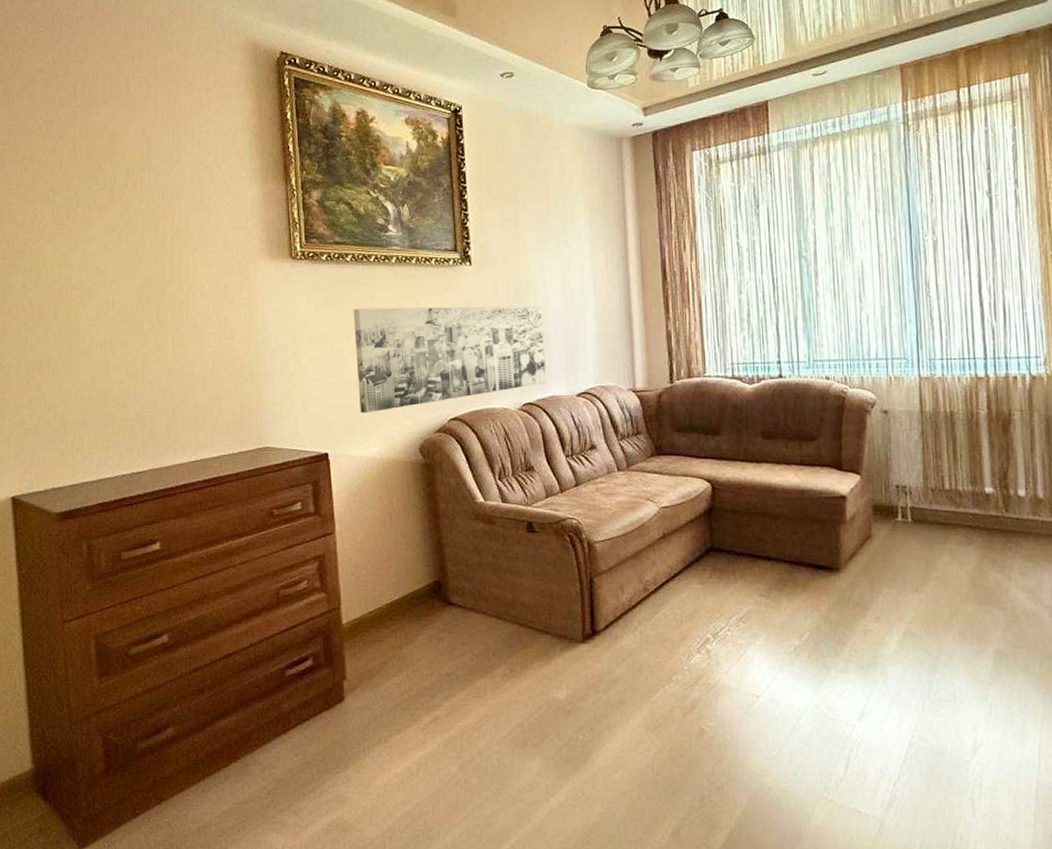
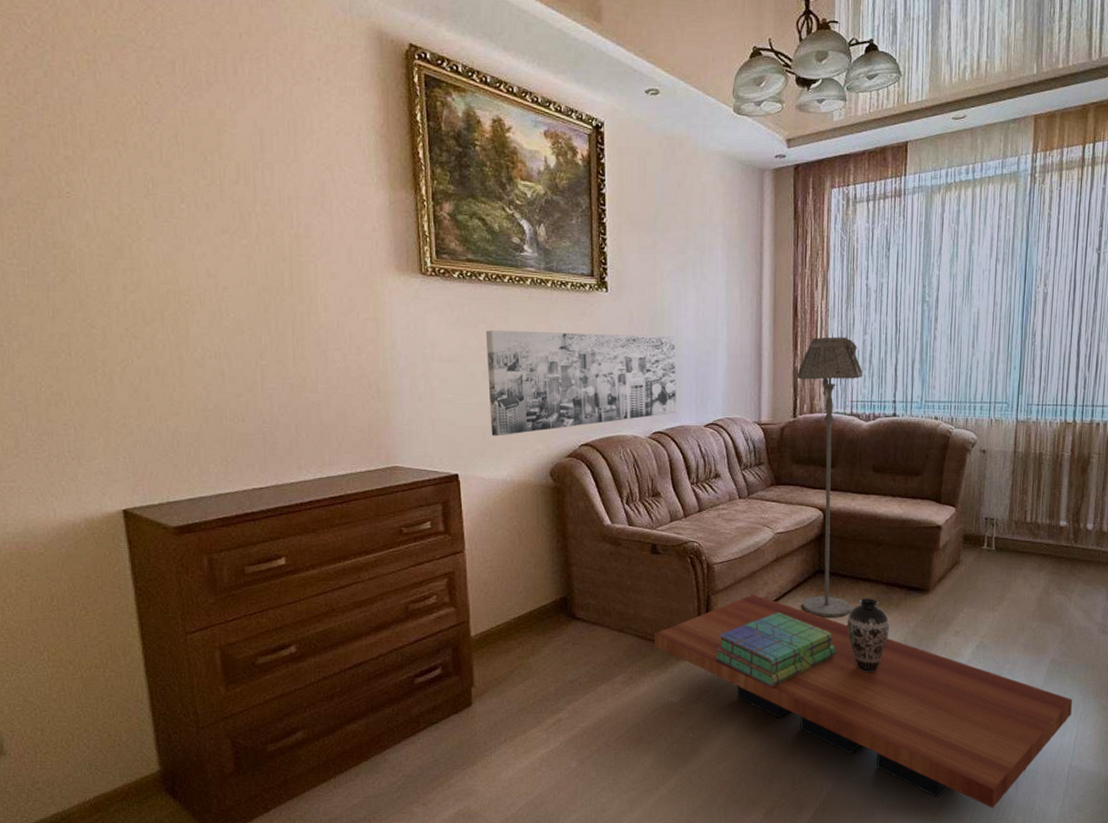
coffee table: none [535,575,1030,834] -> present [654,594,1072,808]
stack of books: none [602,596,739,681] -> present [715,613,836,687]
floor lamp: none [670,297,751,601] -> present [797,337,863,617]
decorative vase: none [748,579,799,666] -> present [847,598,890,673]

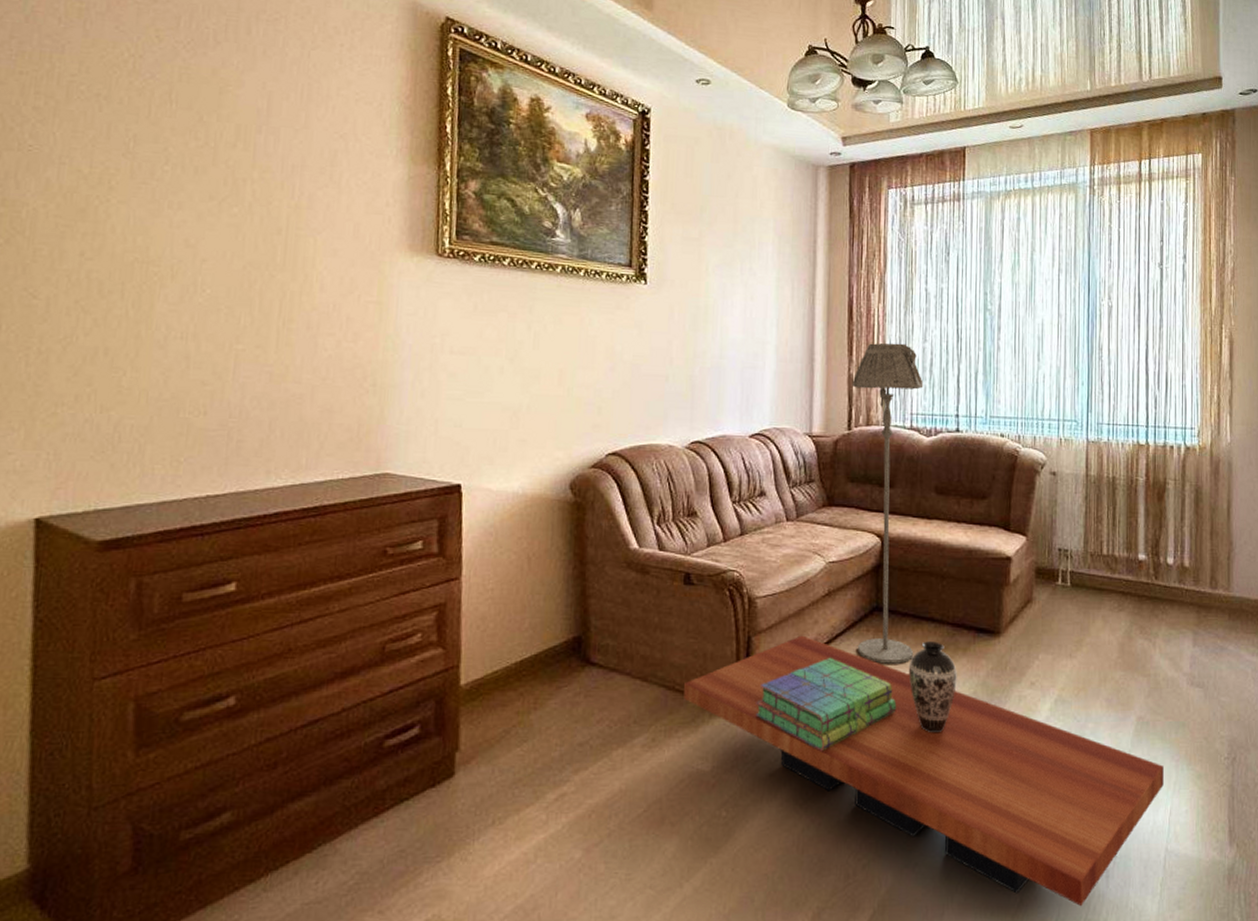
wall art: present [485,330,676,436] -> none [504,320,720,441]

